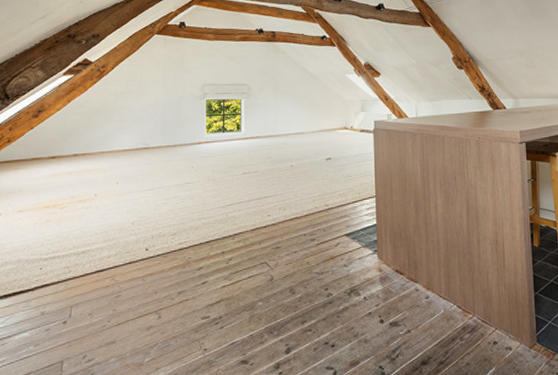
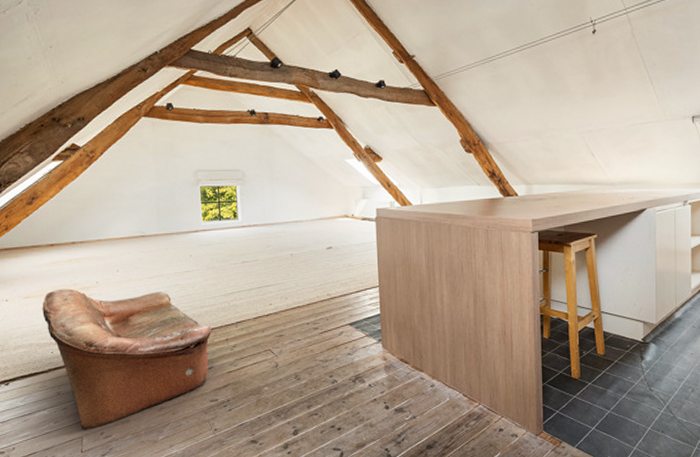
loveseat: none [35,201,208,354] -> present [42,288,212,430]

